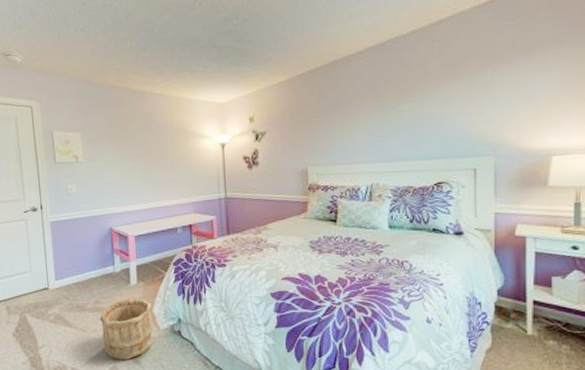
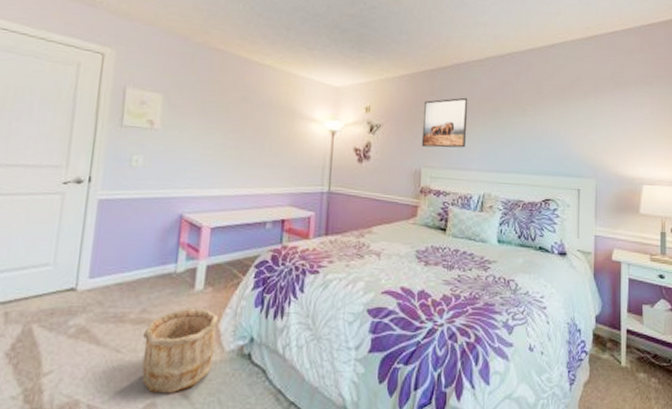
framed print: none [304,93,350,147] -> present [421,97,468,148]

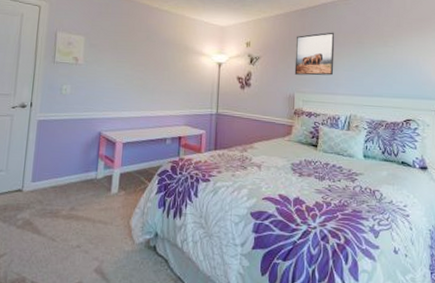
wooden bucket: present [142,309,218,392] -> none [72,208,129,275]

